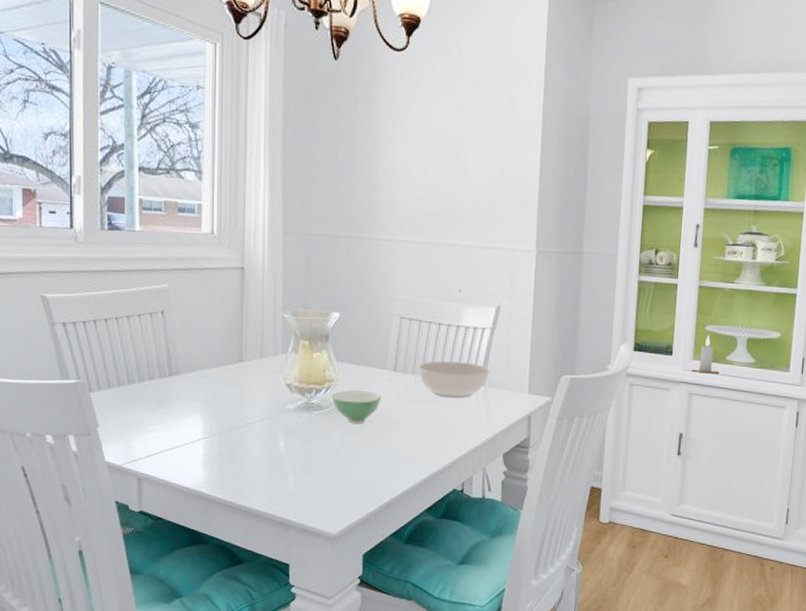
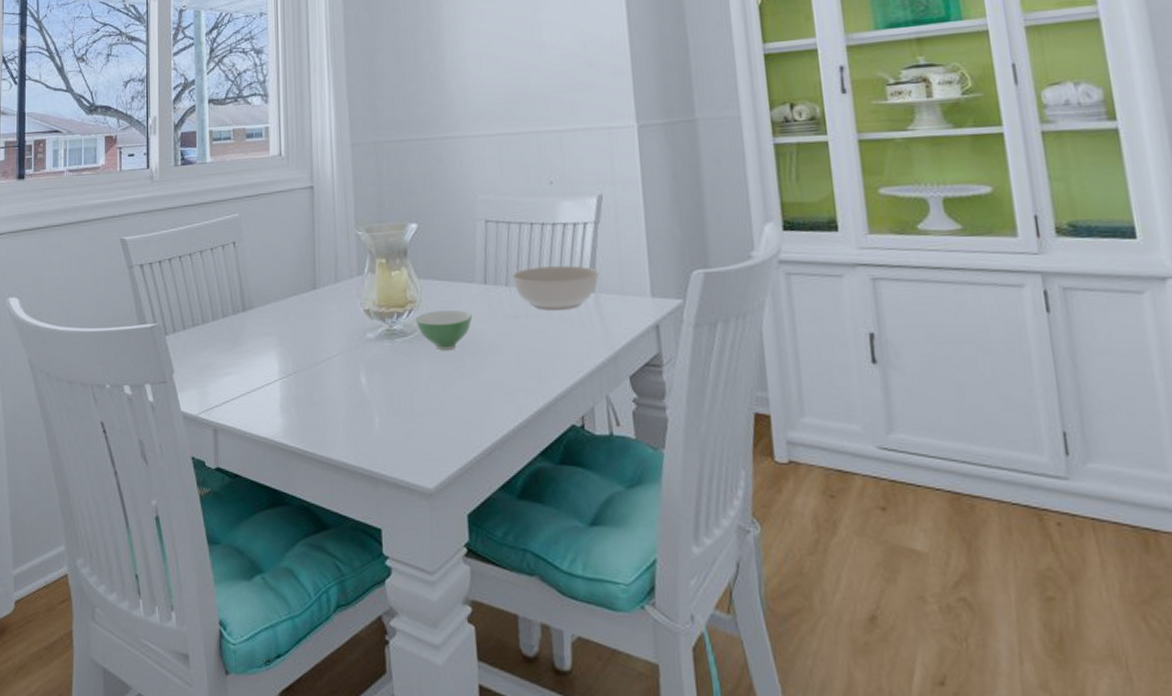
candle: present [691,335,718,374] -> none [869,200,910,251]

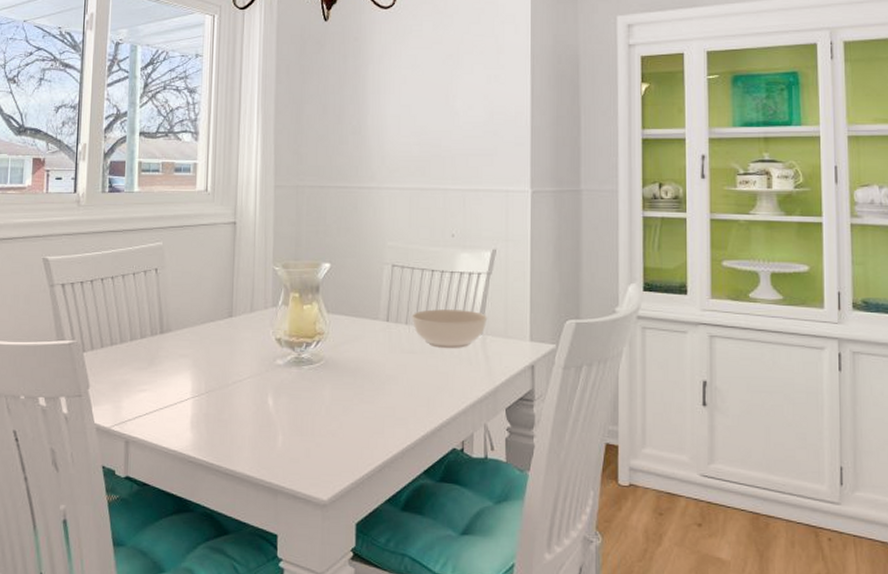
bowl: present [415,310,473,351] -> none [322,343,374,379]

